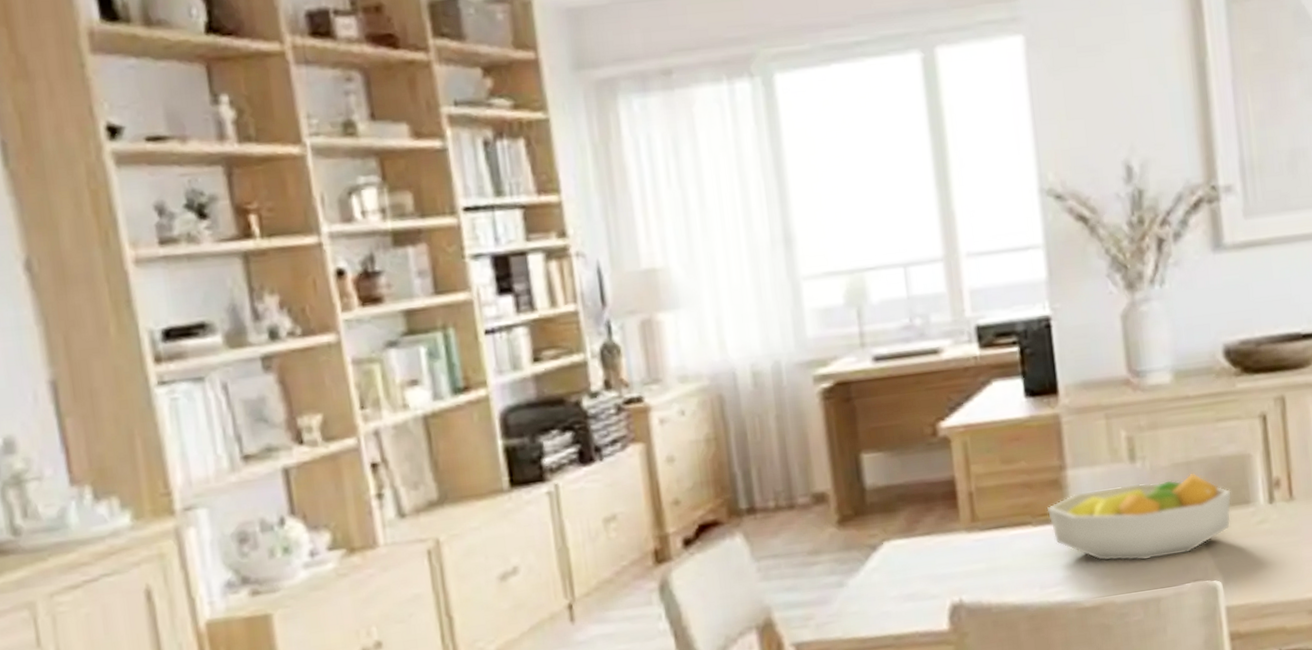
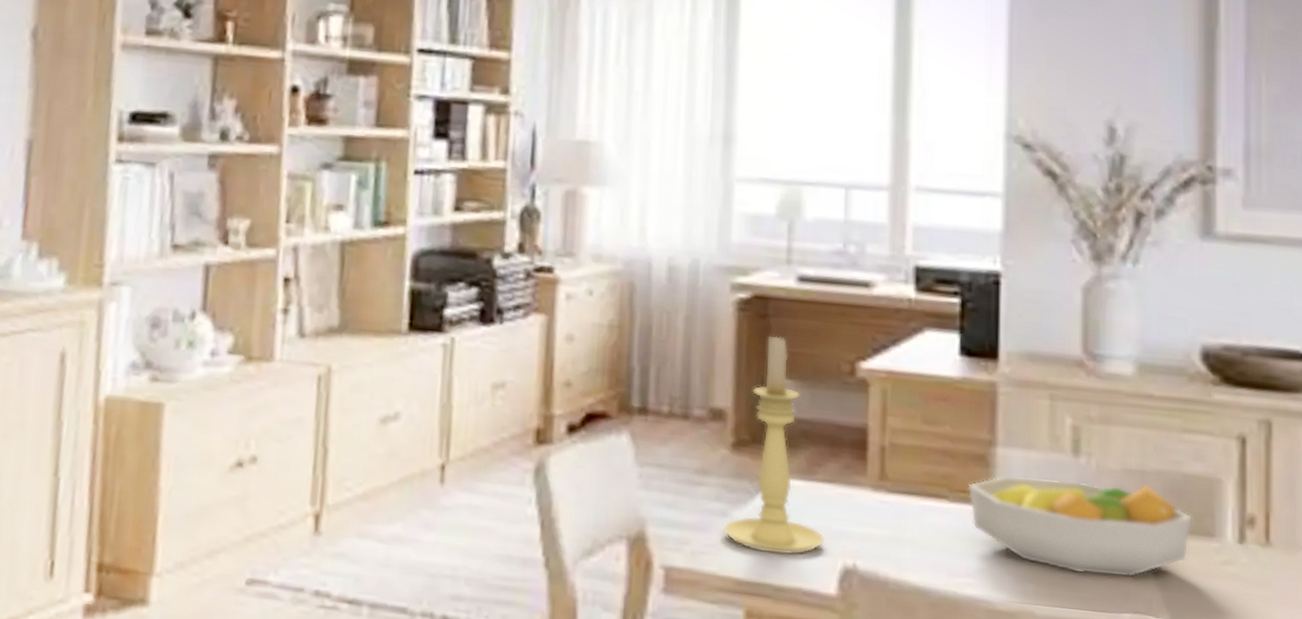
candle holder: none [840,413,932,610] -> present [722,333,824,555]

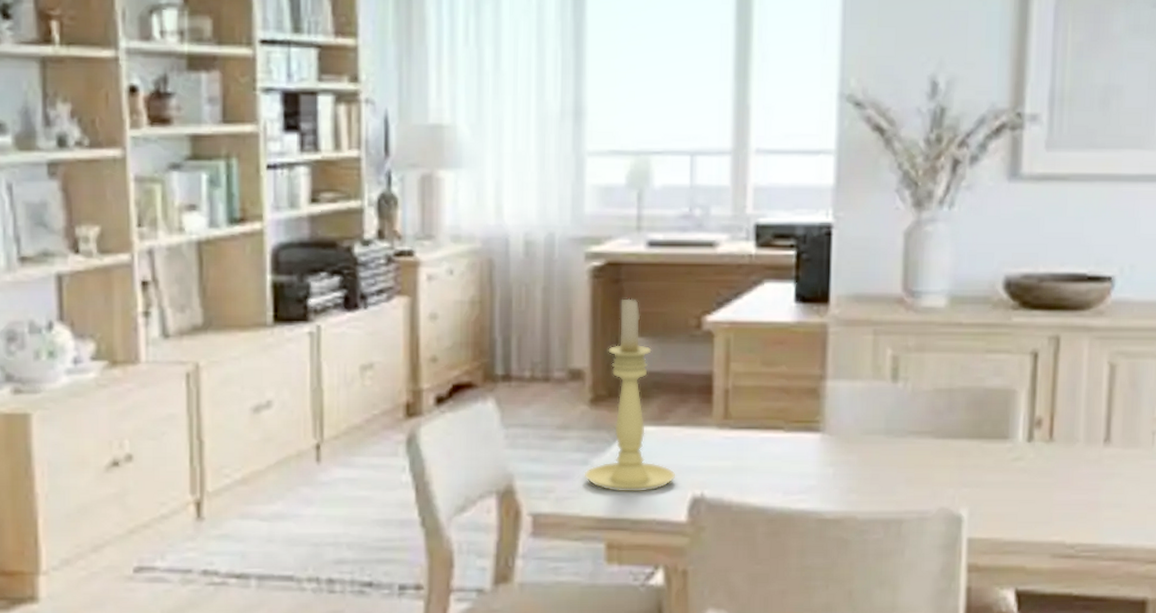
fruit bowl: present [967,475,1193,578] -> none [801,400,991,481]

